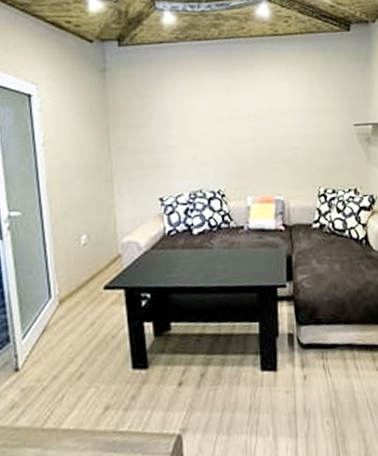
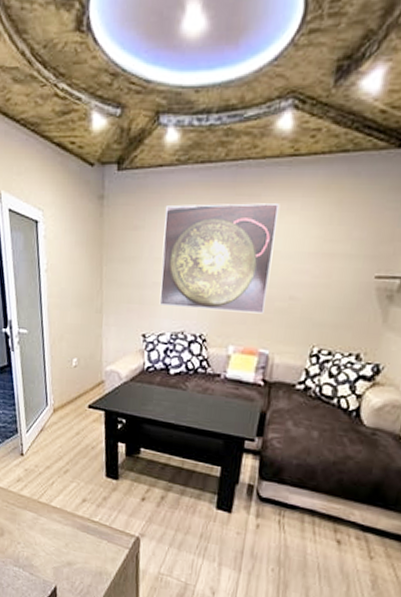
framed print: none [169,72,273,167] -> present [159,203,280,314]

